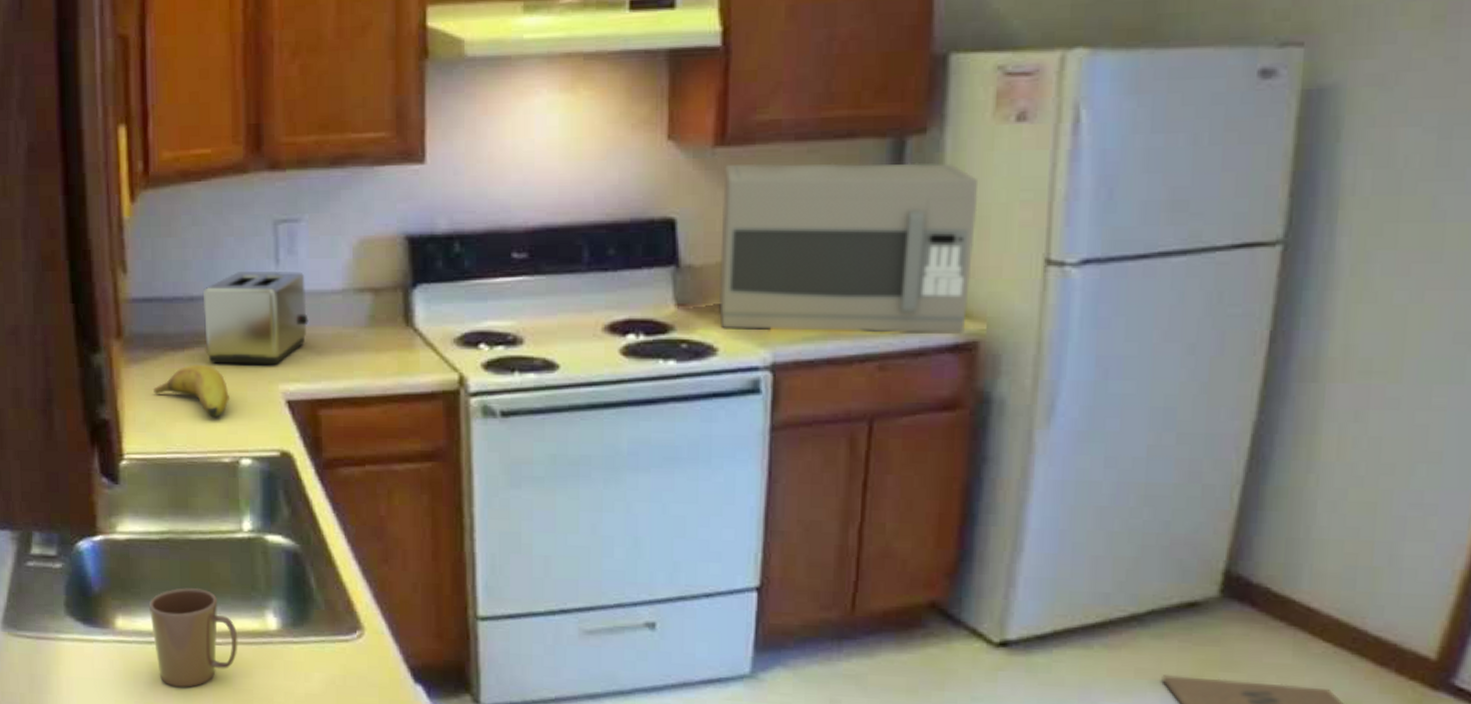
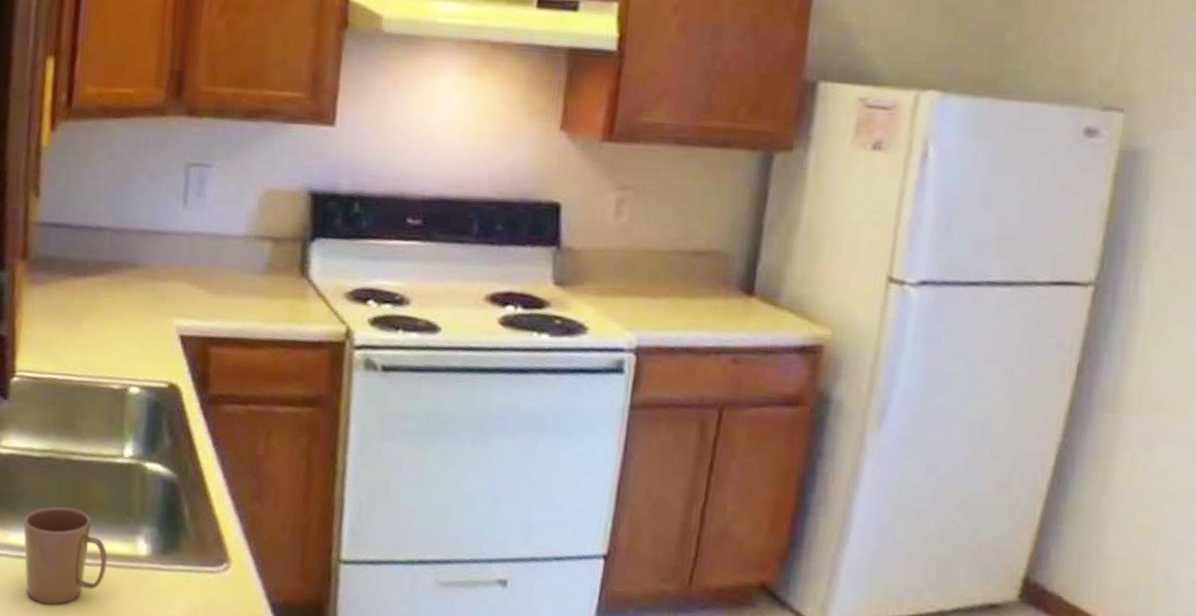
fruit: present [152,365,231,418] -> none [51,292,126,345]
toaster: present [203,270,309,366] -> none [107,208,211,301]
microwave: present [718,162,978,335] -> none [592,159,834,338]

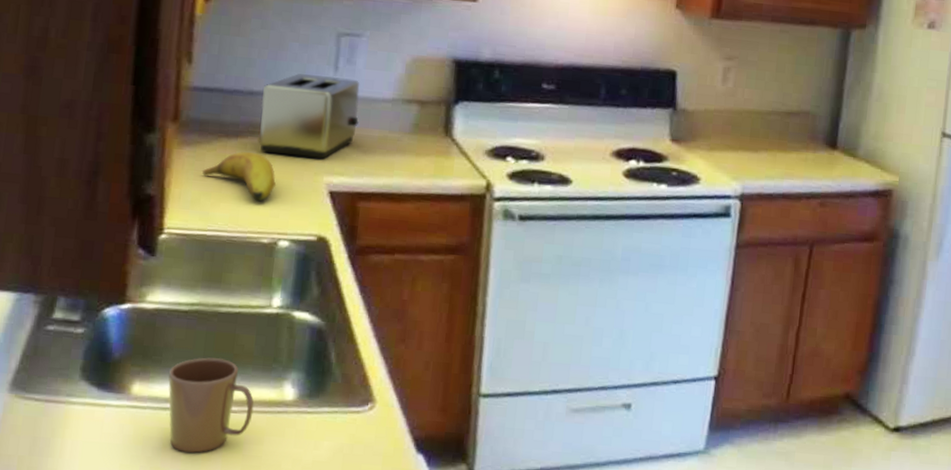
fruit: none [51,292,126,345] -> present [201,152,277,202]
toaster: none [107,208,211,301] -> present [258,73,360,160]

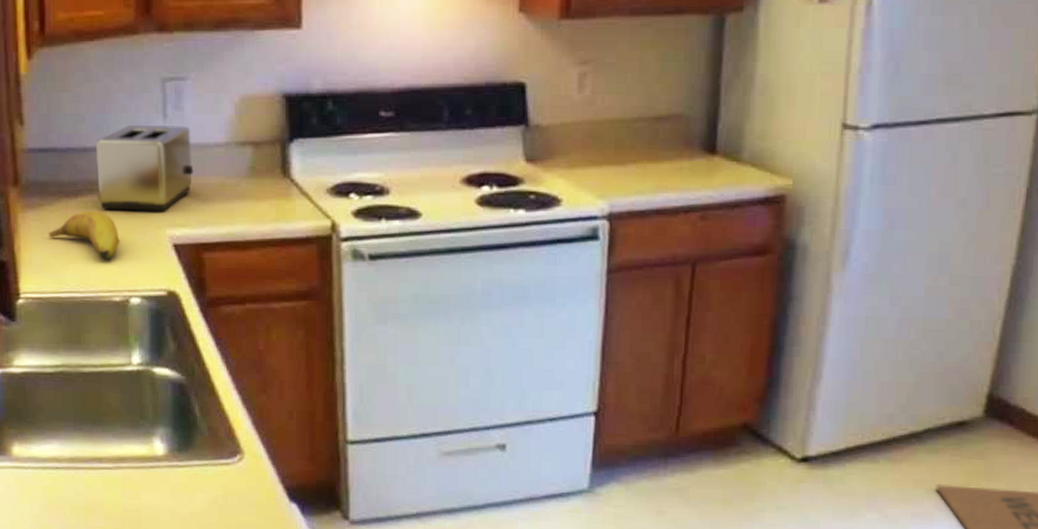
mug: present [168,357,254,453] -> none [44,417,128,509]

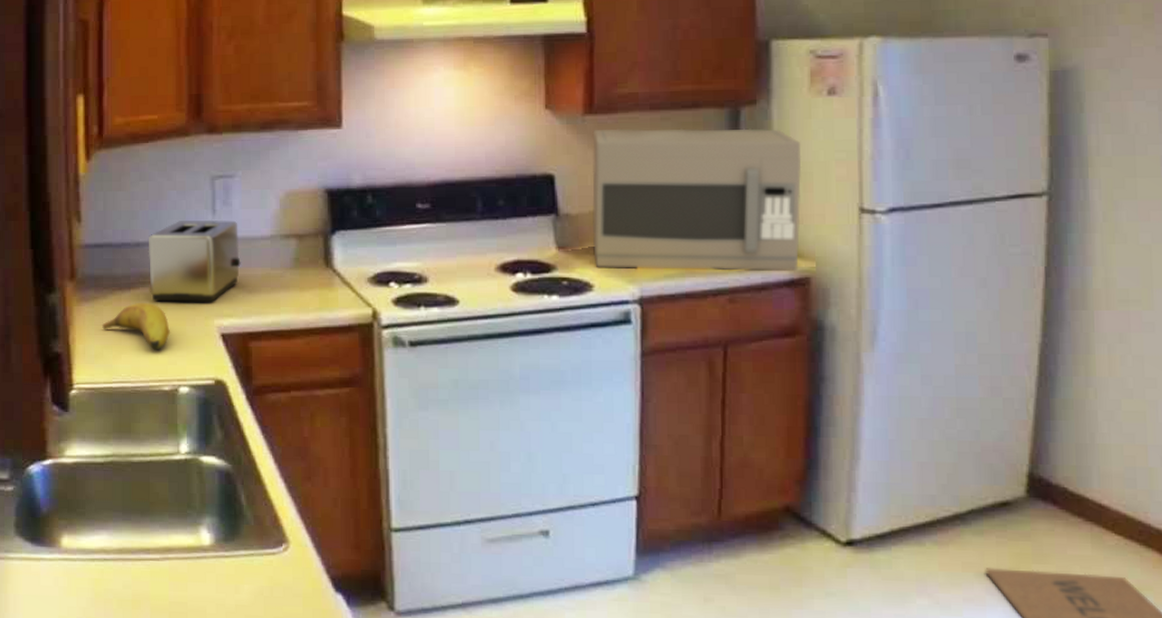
microwave: none [562,35,786,189] -> present [591,128,802,272]

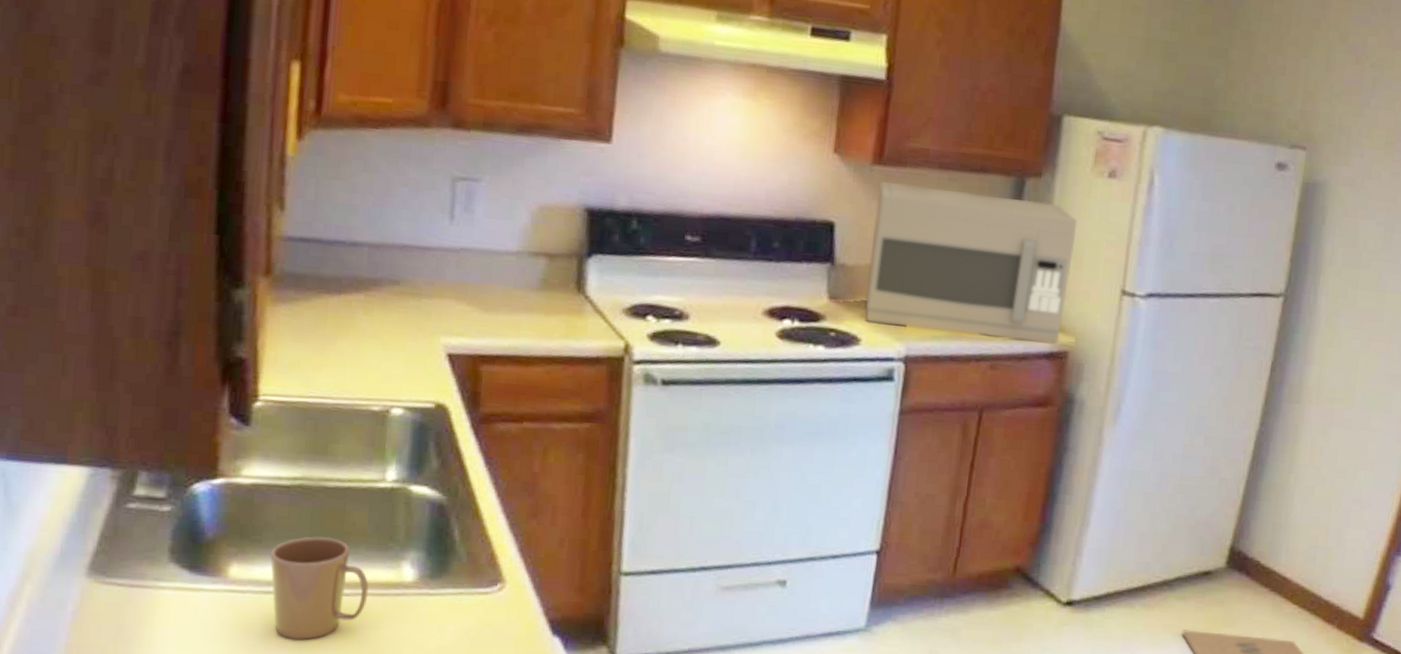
mug: none [93,507,174,602] -> present [270,536,369,640]
fruit: present [101,303,171,350] -> none [300,310,387,365]
toaster: present [148,219,241,303] -> none [364,222,480,319]

